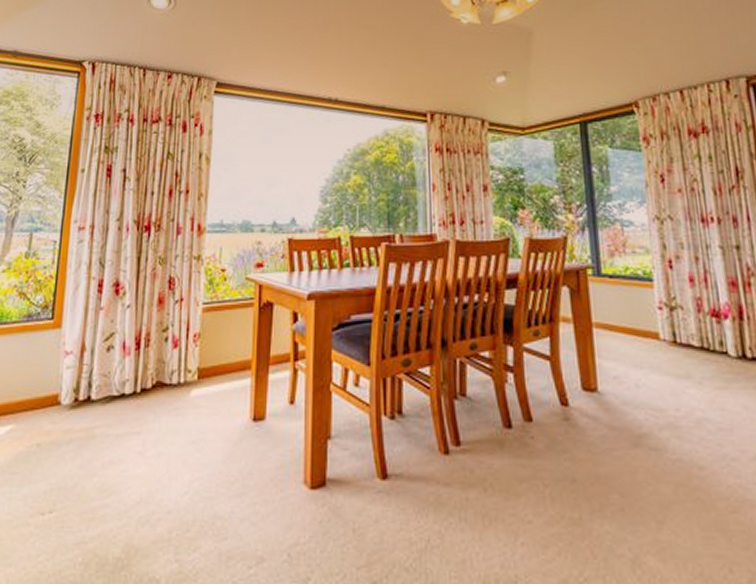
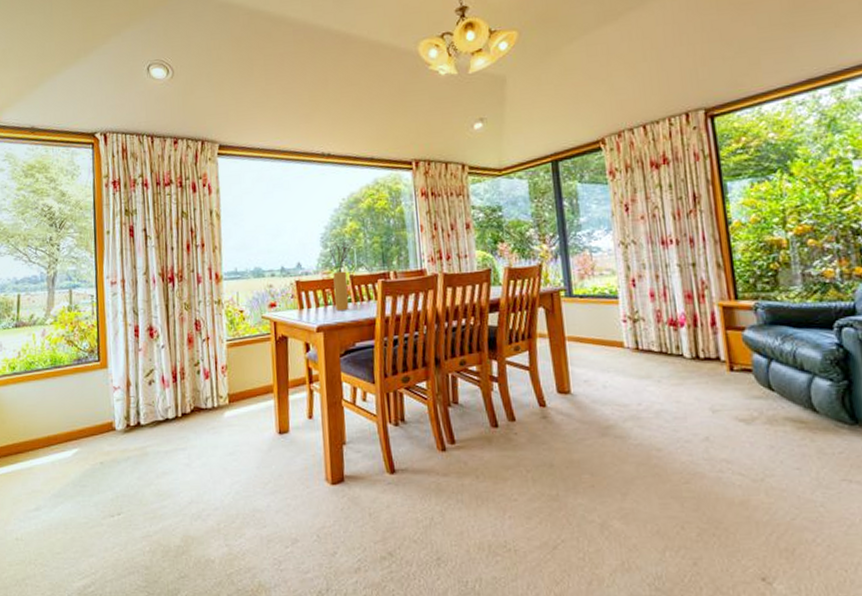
vase: none [328,195,354,277] -> present [328,239,351,312]

